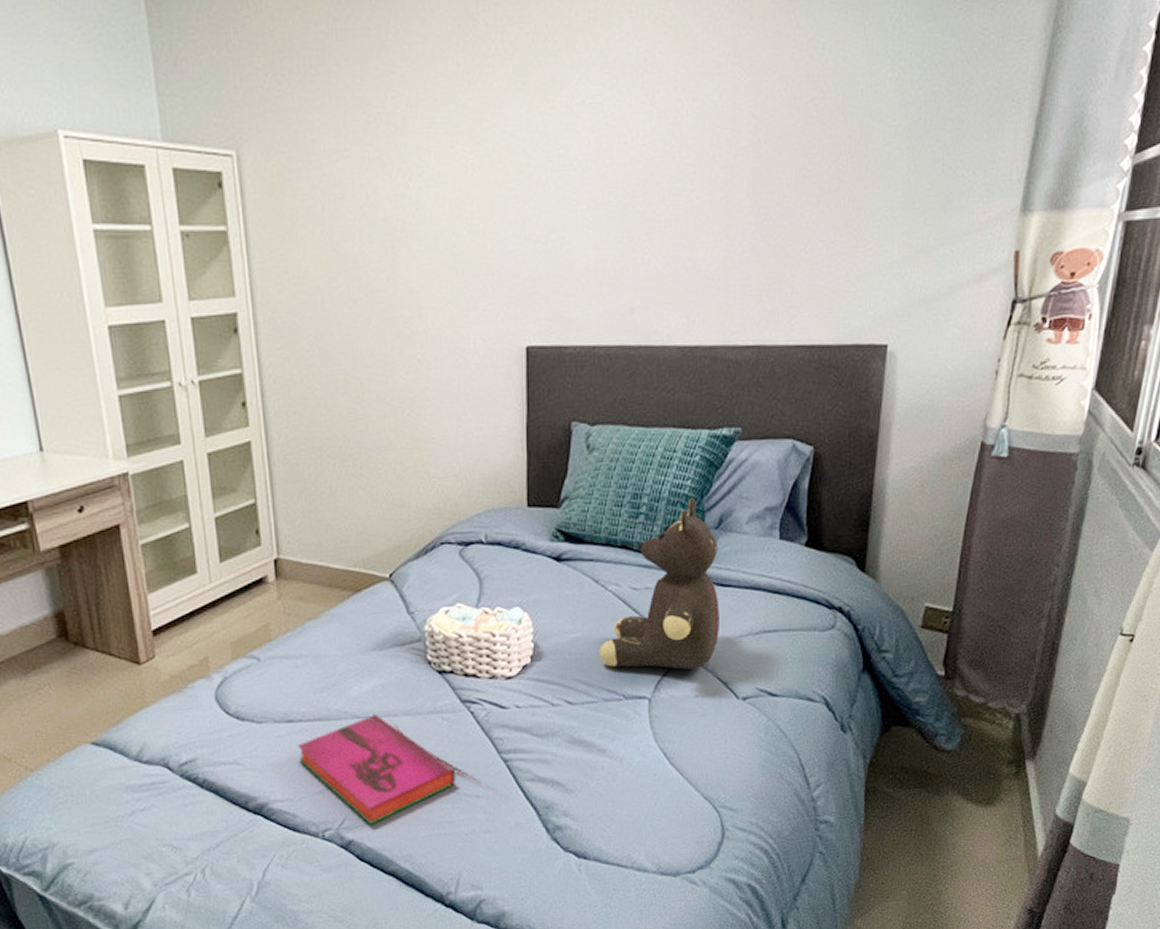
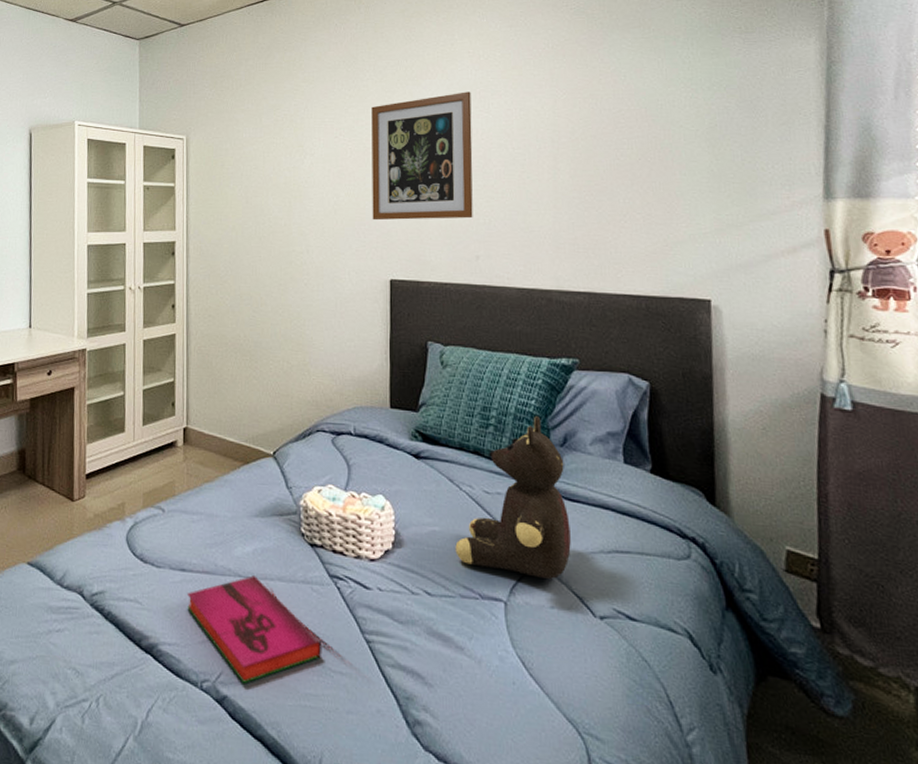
wall art: none [499,73,631,267] -> present [371,91,473,221]

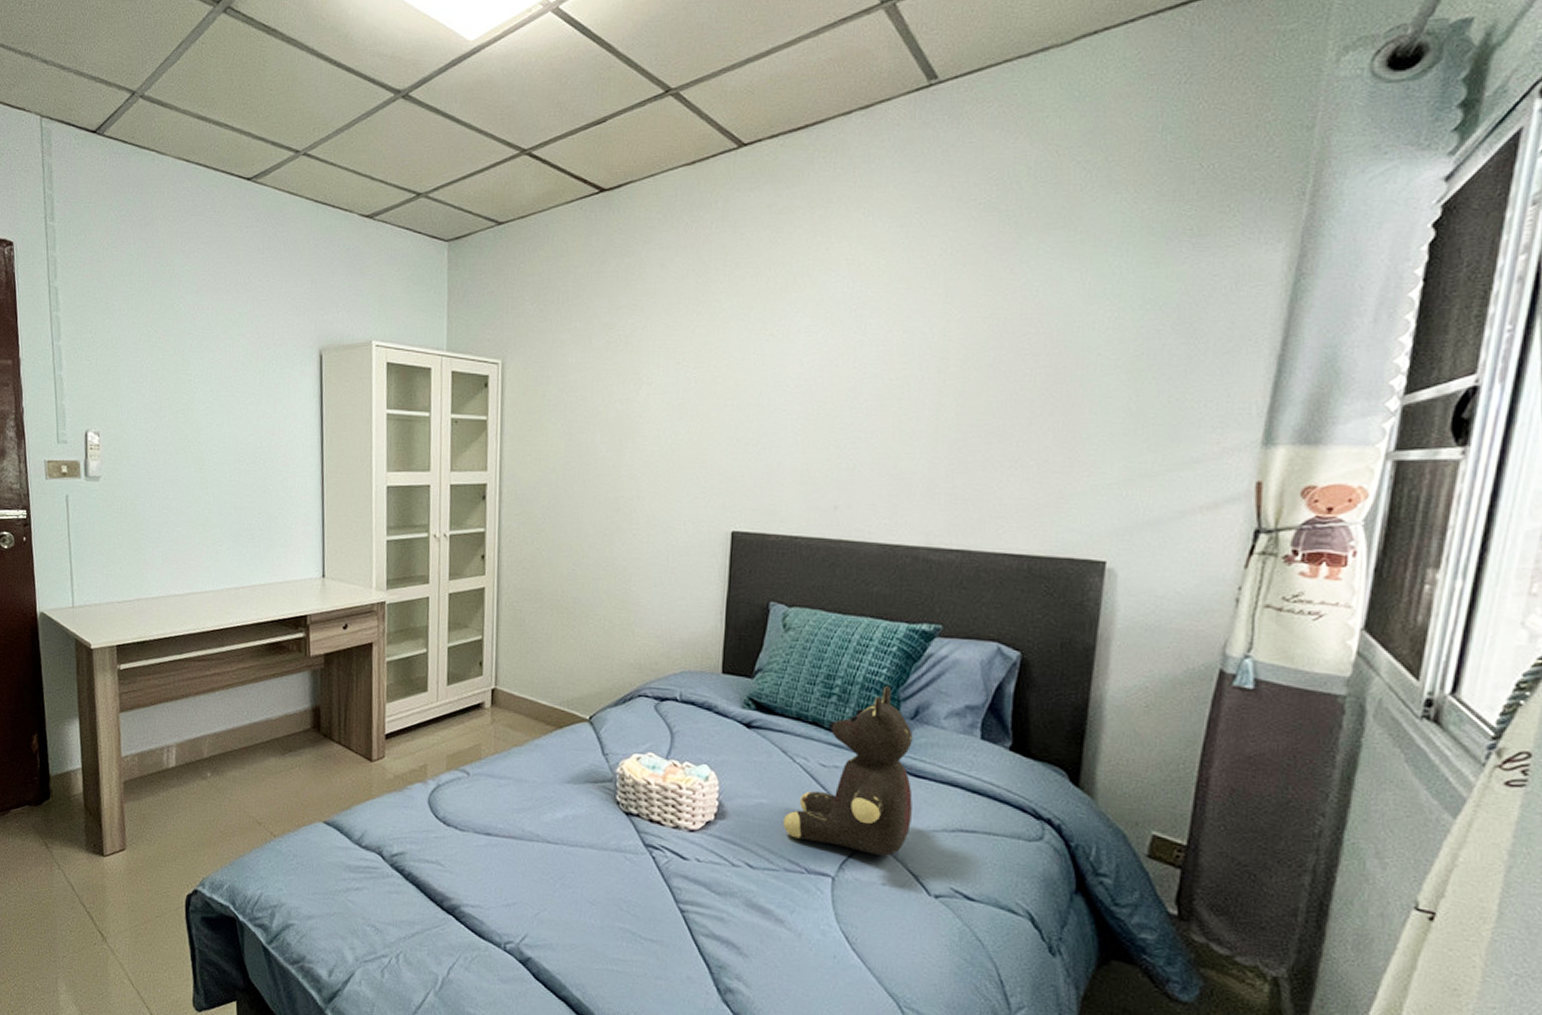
hardback book: present [186,575,322,683] -> none [491,842,633,946]
wall art: present [371,91,473,221] -> none [716,309,845,463]

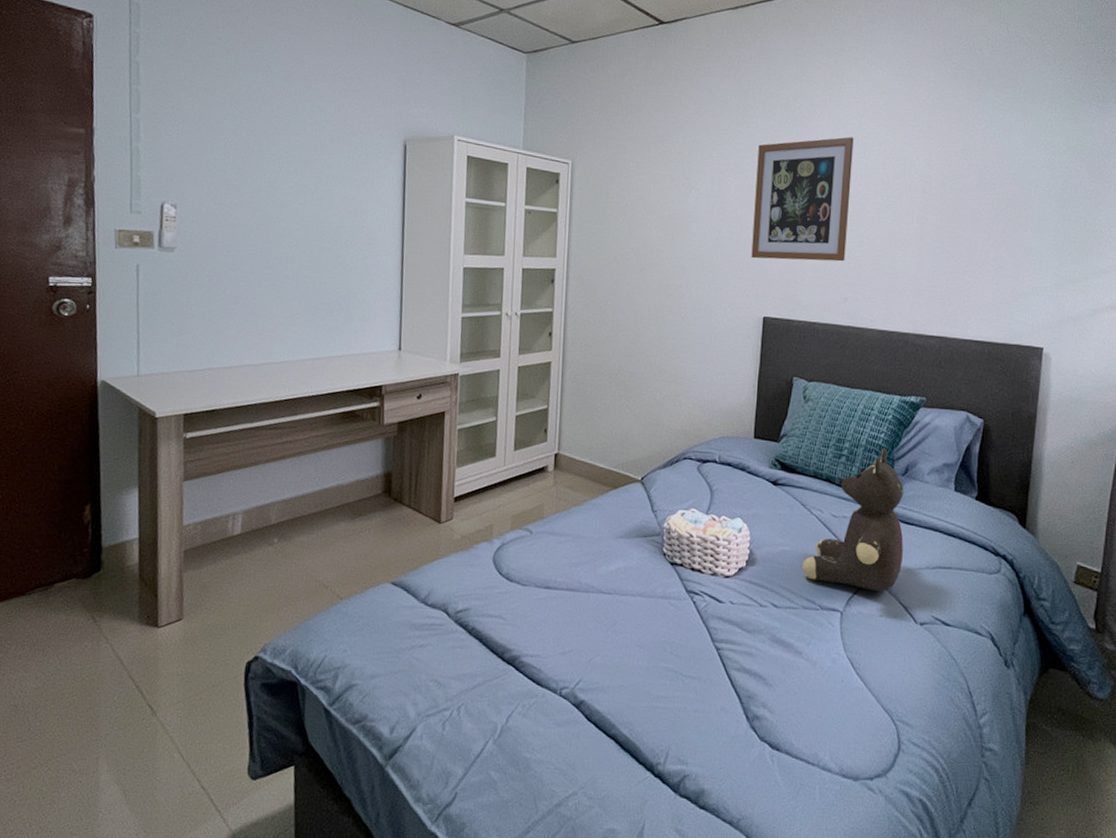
wall art: none [716,309,845,463] -> present [751,137,854,262]

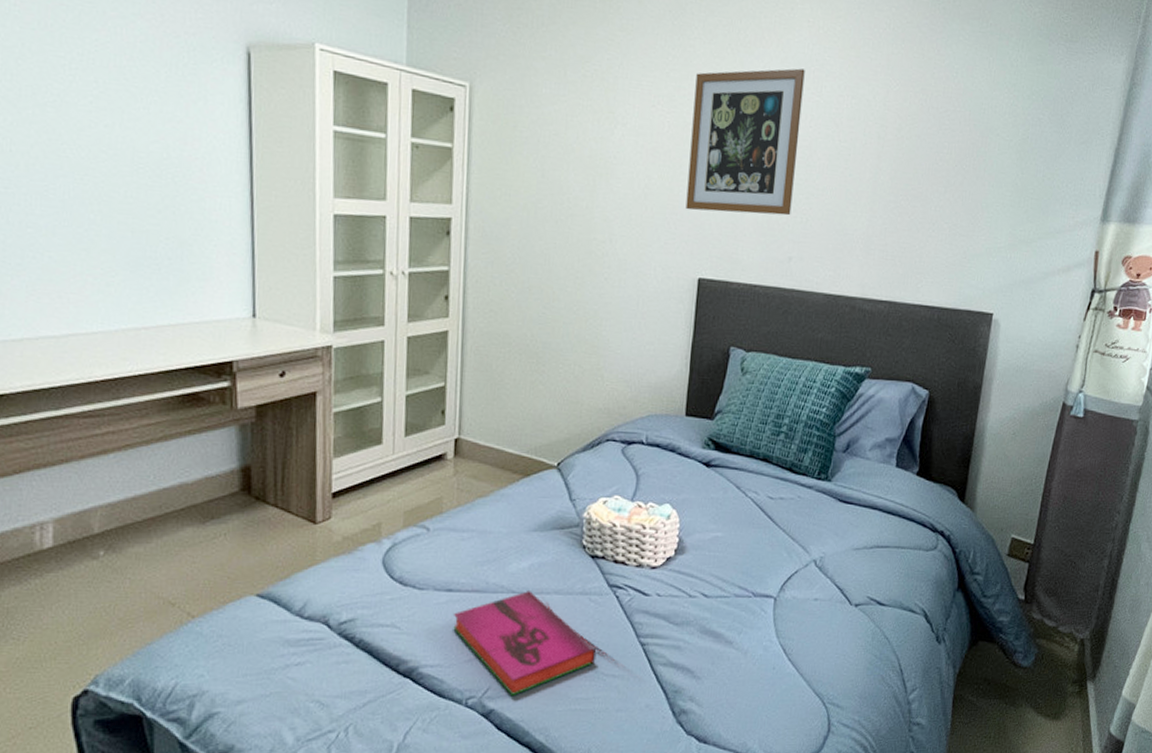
hardback book: none [550,592,676,689] -> present [453,591,597,695]
teddy bear: present [802,448,904,592] -> none [735,424,844,574]

